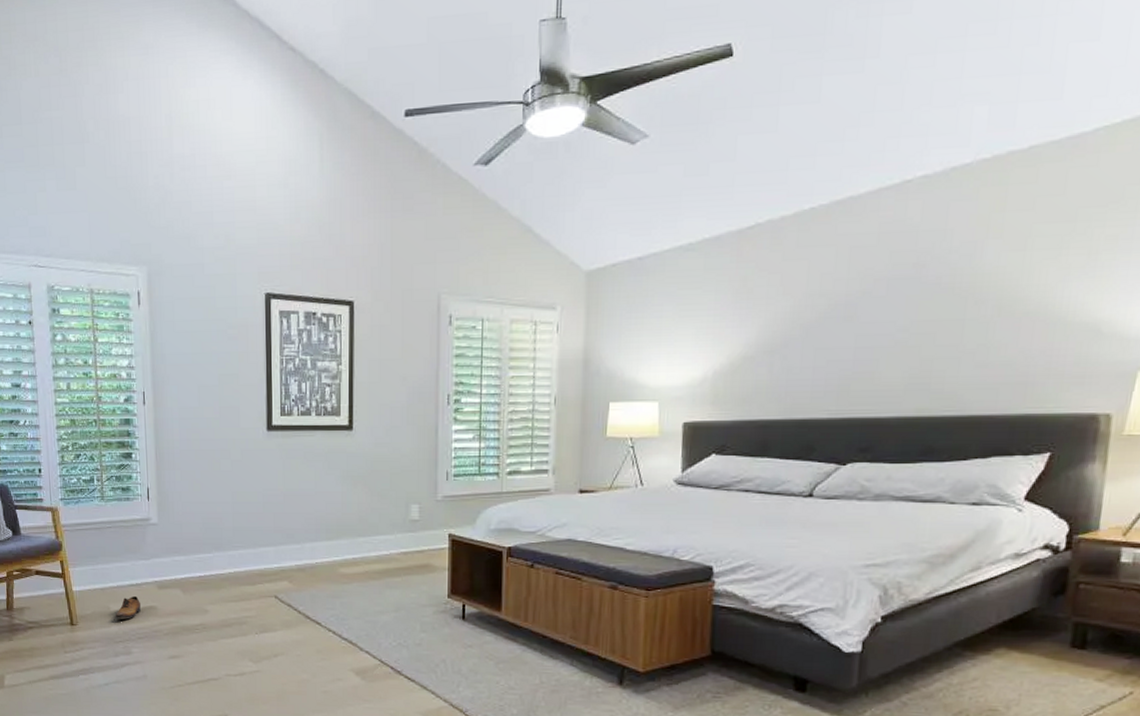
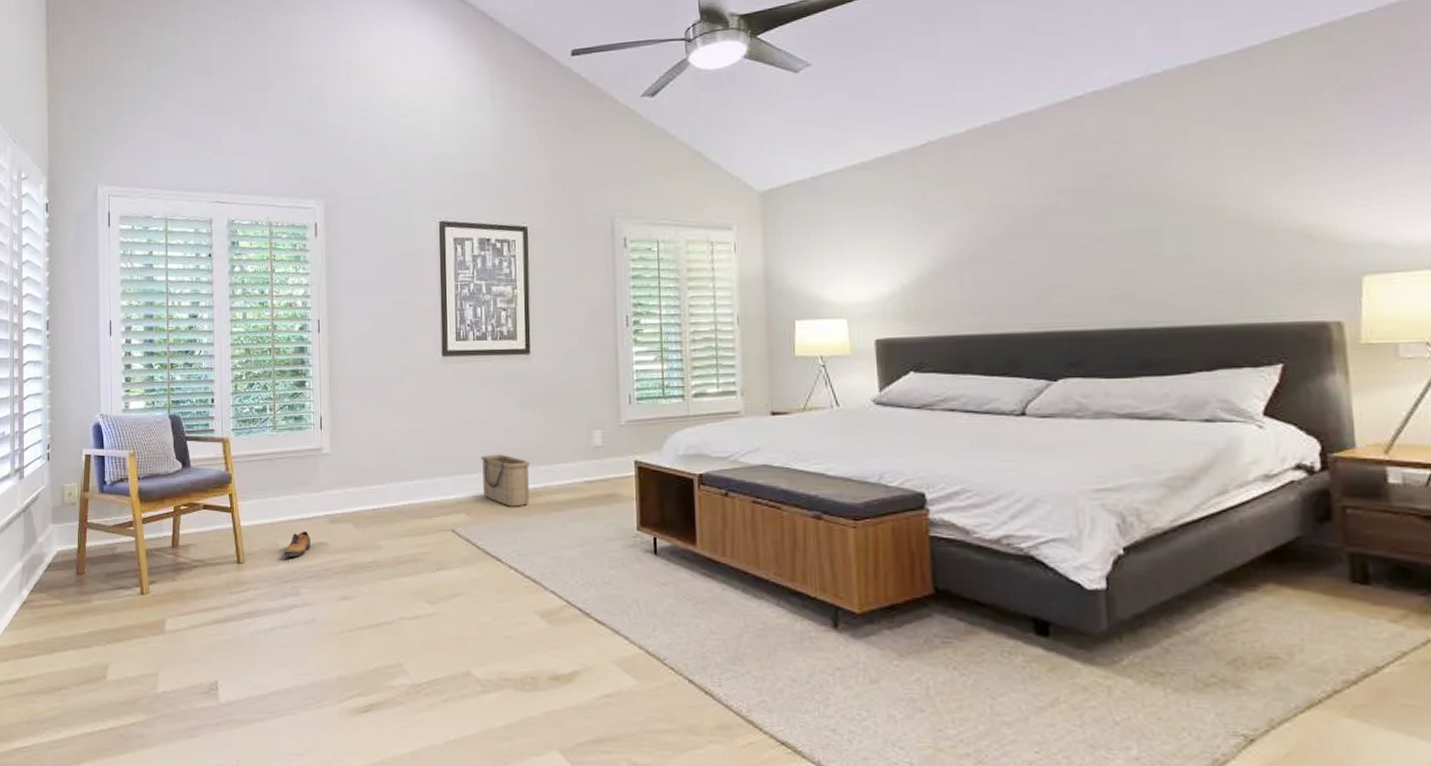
basket: none [303,526,349,576] -> present [481,454,530,507]

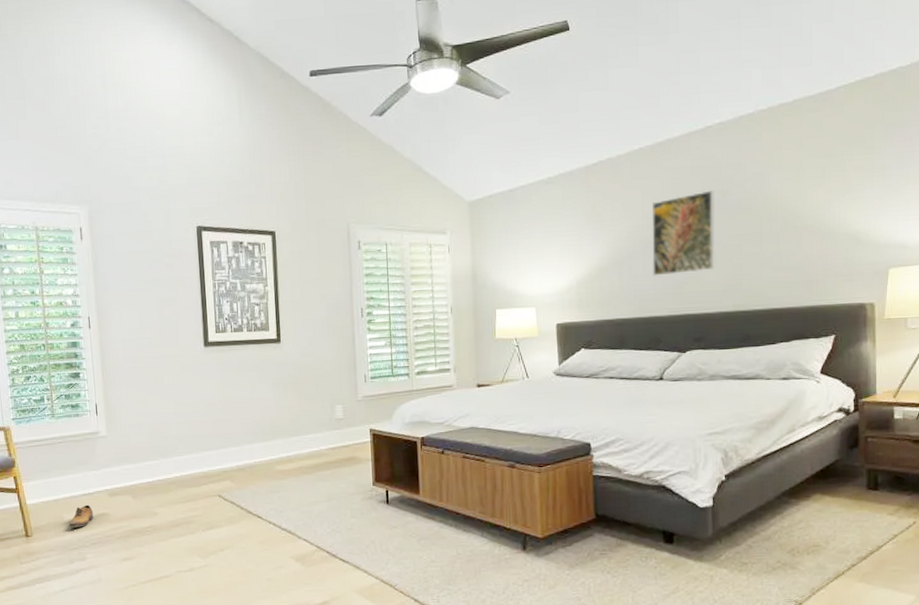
basket: present [481,454,530,507] -> none [241,429,284,473]
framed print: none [1002,175,1095,282] -> present [651,190,715,276]

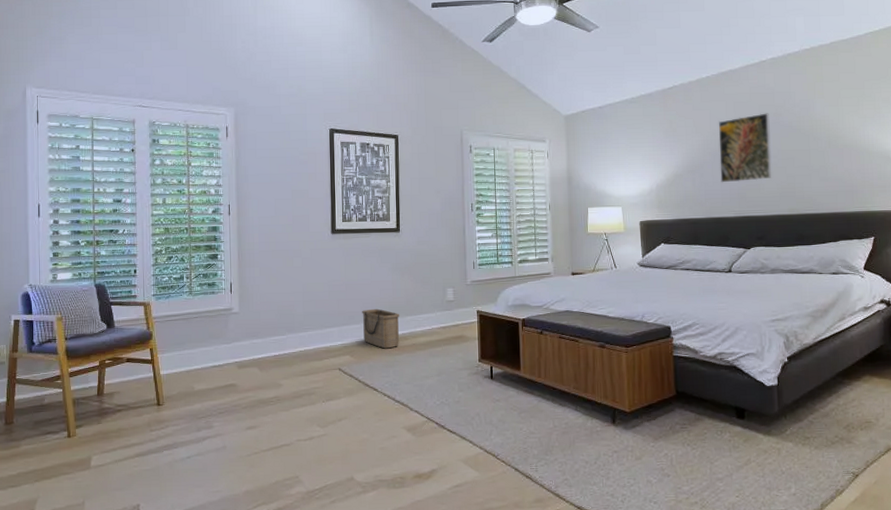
shoe: present [68,504,93,528] -> none [198,375,222,398]
basket: none [241,429,284,473] -> present [362,308,399,349]

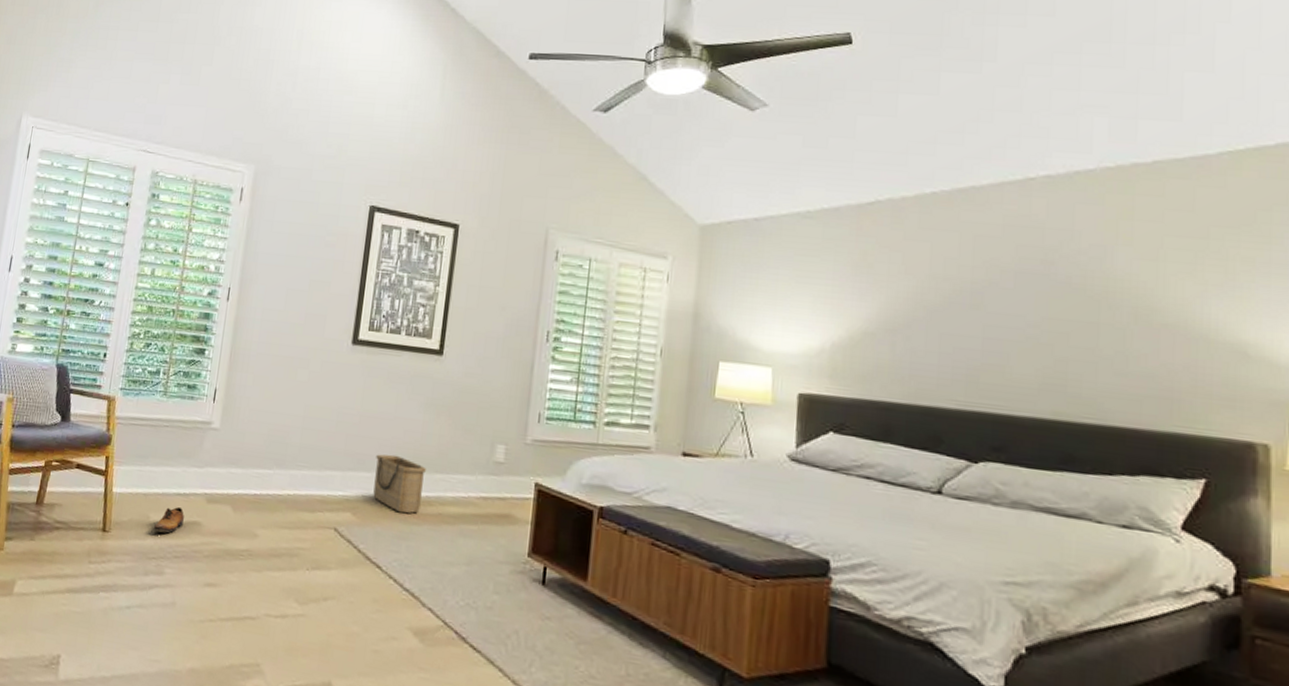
shoe: none [198,375,222,398] -> present [153,506,184,533]
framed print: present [718,113,772,183] -> none [938,257,1033,360]

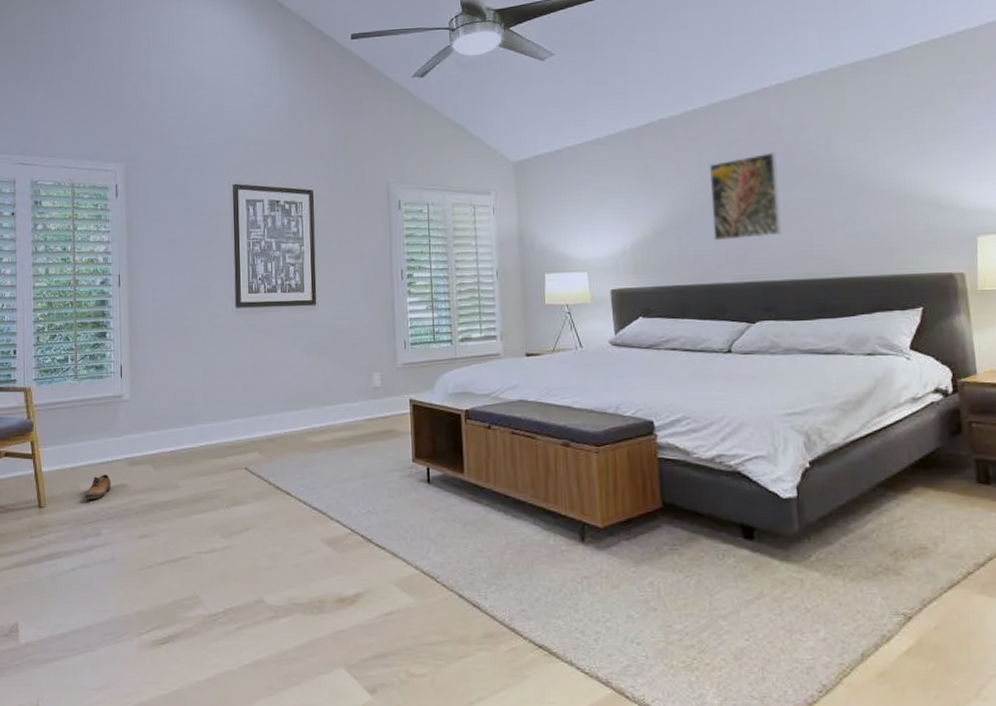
basket: present [373,454,426,514] -> none [272,396,316,445]
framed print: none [938,257,1033,360] -> present [709,152,781,241]

